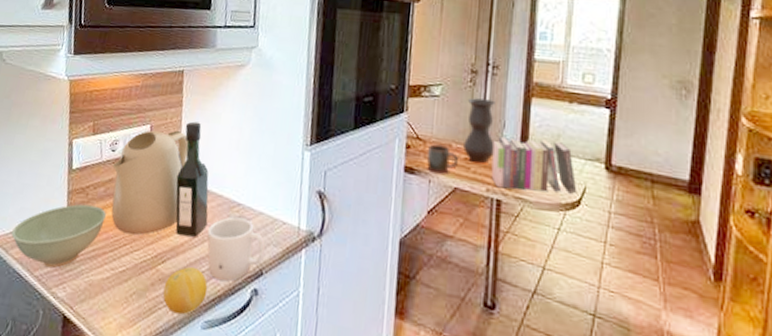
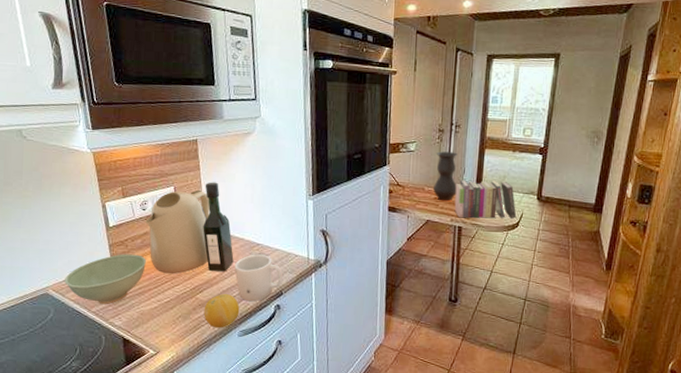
mug: present [426,143,458,174] -> none [405,188,429,211]

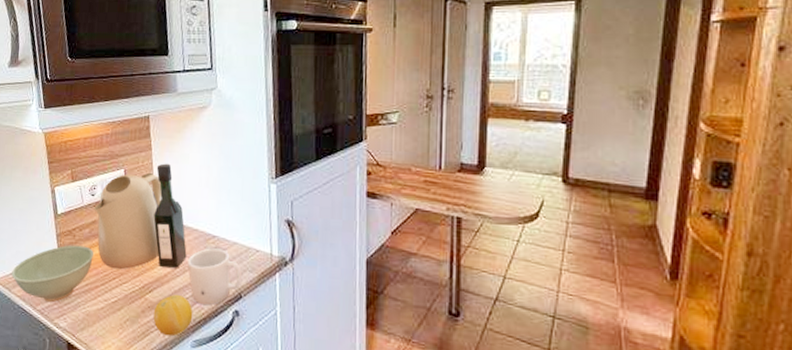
vase: present [433,151,458,202] -> none [423,122,453,185]
books: present [454,180,517,219] -> none [450,157,535,208]

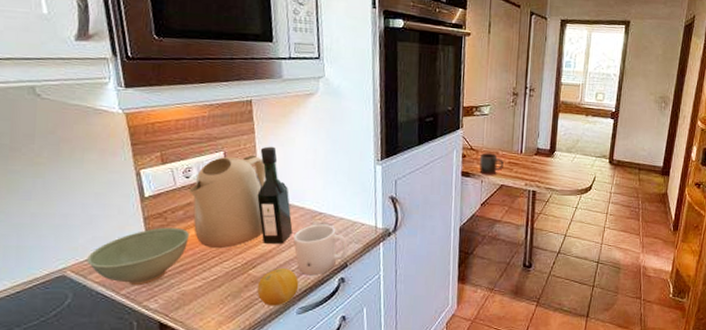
mug: none [387,168,418,197] -> present [479,152,504,175]

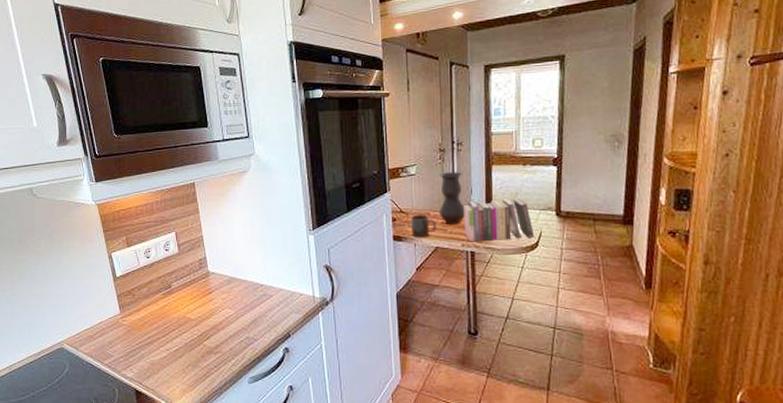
bowl: present [87,227,189,286] -> none [78,303,153,357]
kettle: present [189,155,266,249] -> none [150,233,213,322]
bottle: present [257,146,293,244] -> none [205,224,239,316]
fruit: present [257,267,299,306] -> none [212,338,248,376]
mug: present [293,224,349,276] -> none [240,296,290,346]
vase: none [508,115,532,166] -> present [438,172,465,226]
books: none [528,143,590,183] -> present [463,198,535,242]

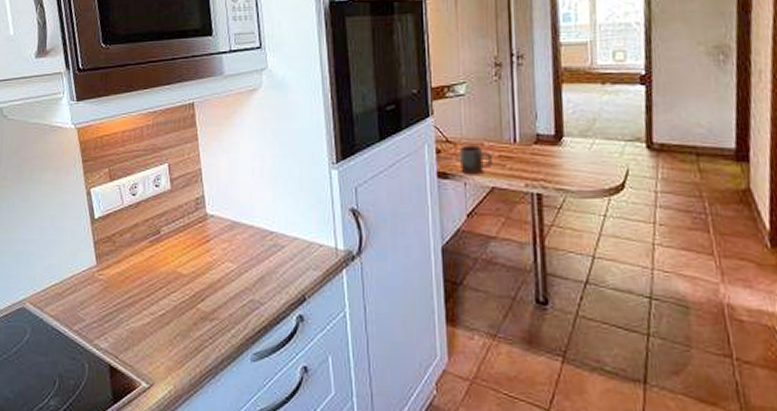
vase: present [438,172,465,226] -> none [494,92,529,160]
books: present [463,198,535,242] -> none [526,125,620,182]

